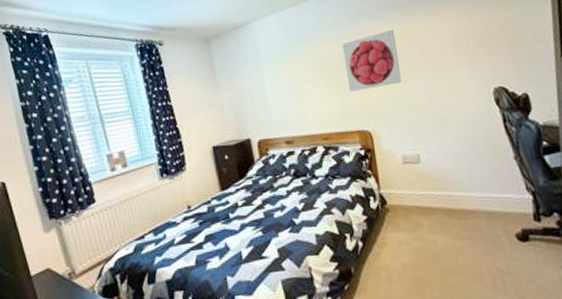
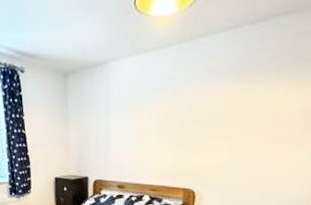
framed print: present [342,29,402,92] -> none [187,93,250,152]

